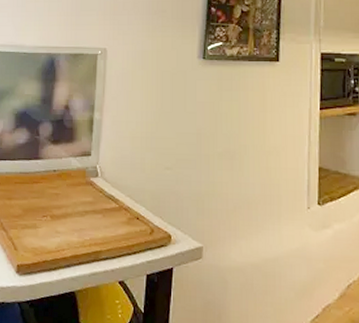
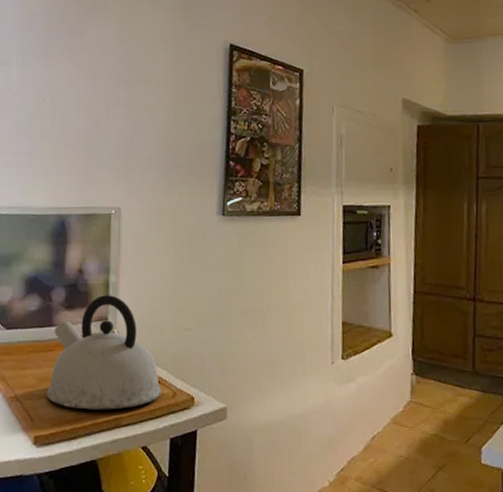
kettle: none [30,131,140,243] -> present [47,295,161,410]

